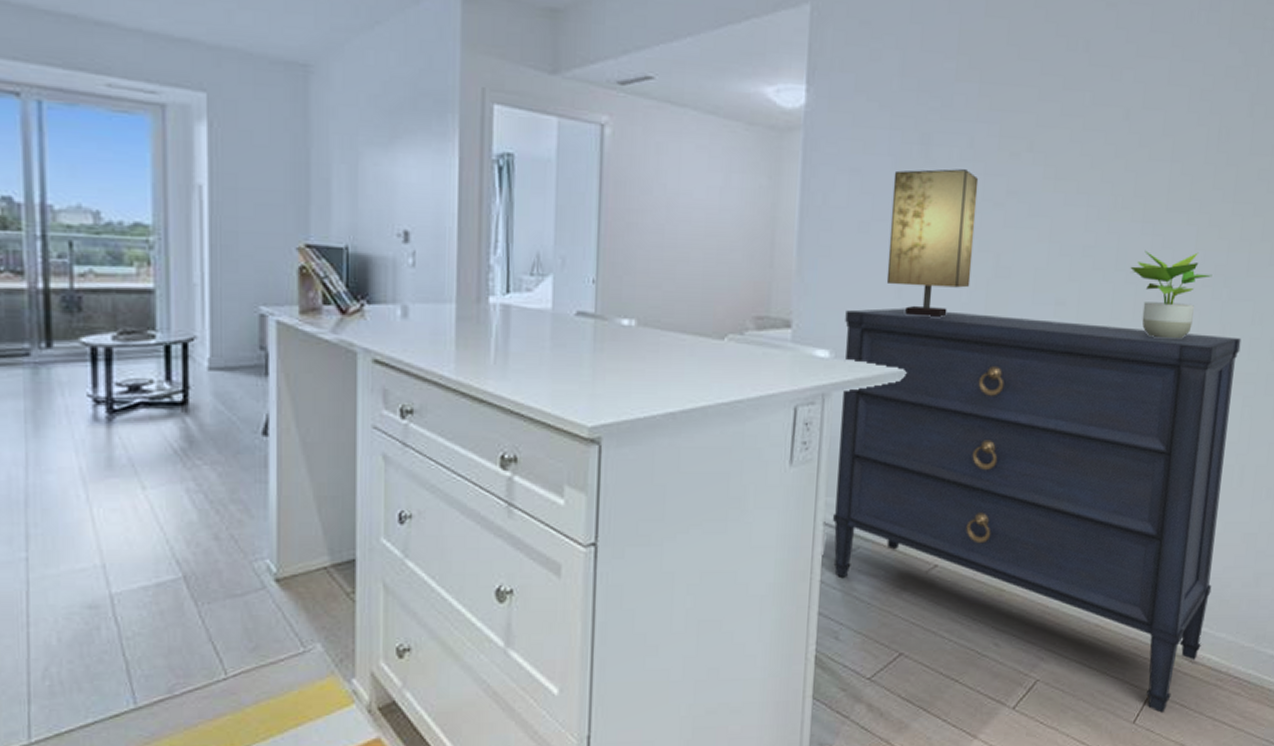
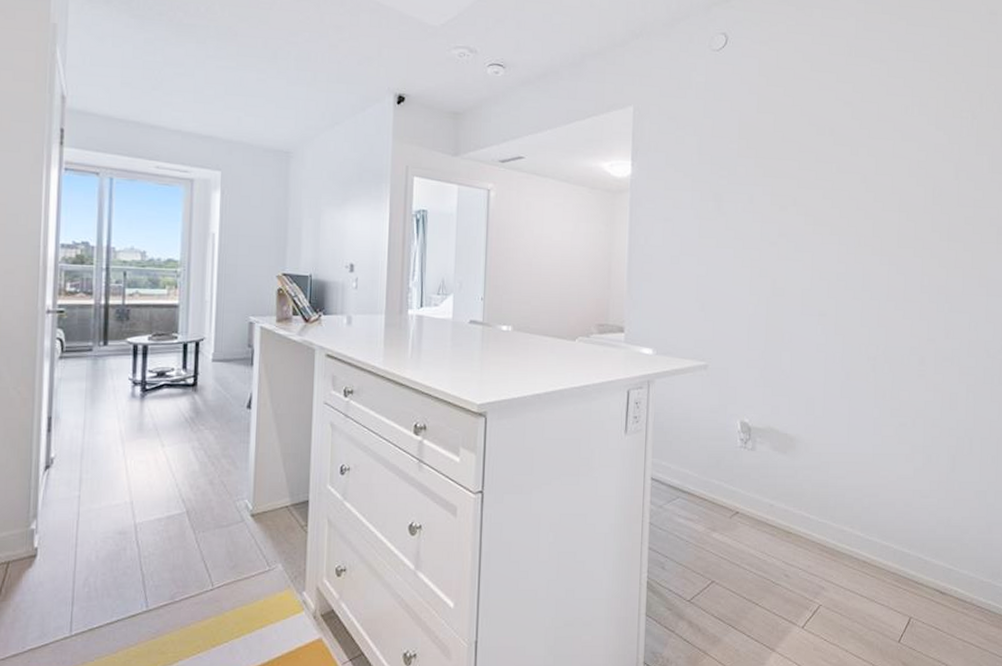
dresser: present [832,308,1242,713] -> none [657,318,962,634]
table lamp: present [886,169,979,317] -> none [693,218,758,325]
potted plant: present [1130,250,1212,339] -> none [874,275,936,341]

